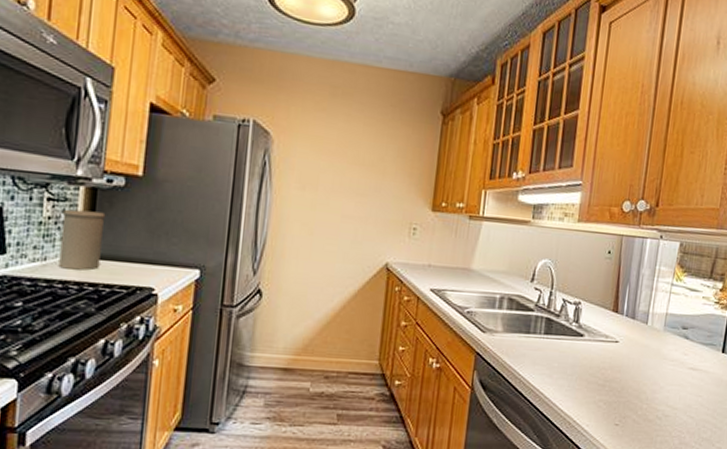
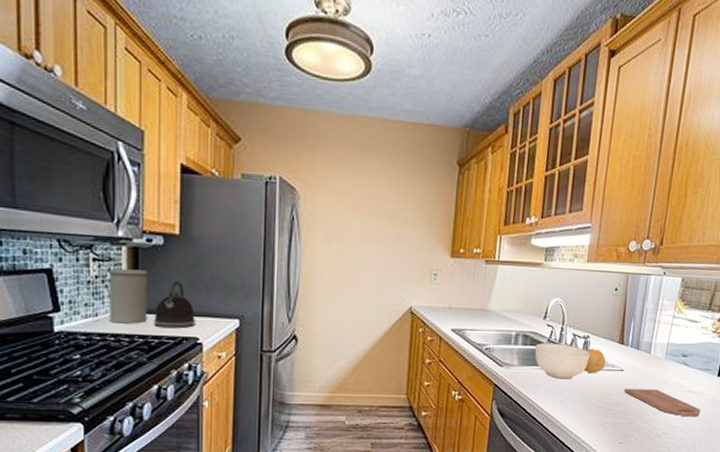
kettle: none [106,225,152,278] -> present [153,281,195,329]
bowl: none [520,307,582,350] -> present [534,342,590,379]
fruit: none [574,315,599,345] -> present [583,348,606,374]
cutting board: none [619,362,705,397] -> present [624,389,701,416]

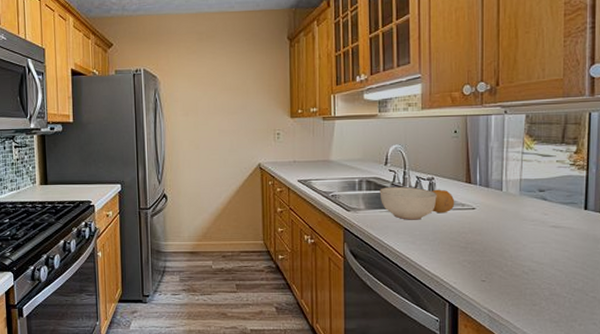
canister: present [109,268,149,324] -> none [25,151,54,194]
kettle: present [153,281,195,329] -> none [58,158,88,195]
cutting board: present [624,389,701,416] -> none [478,226,571,252]

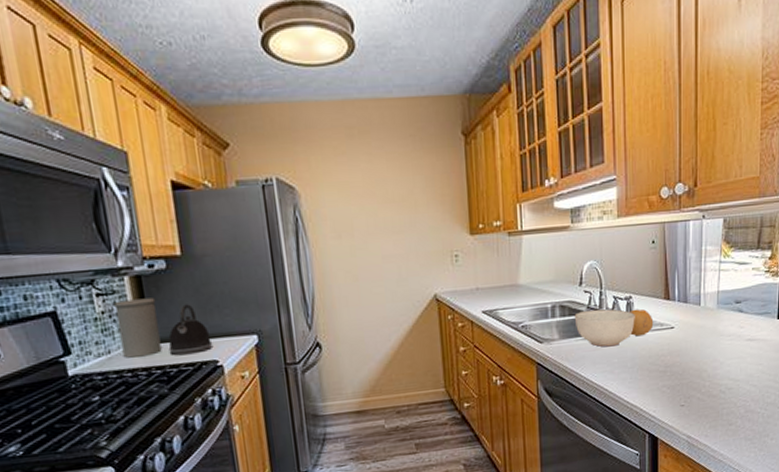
canister: none [25,151,54,194] -> present [114,298,162,358]
kettle: none [58,158,88,195] -> present [168,304,212,356]

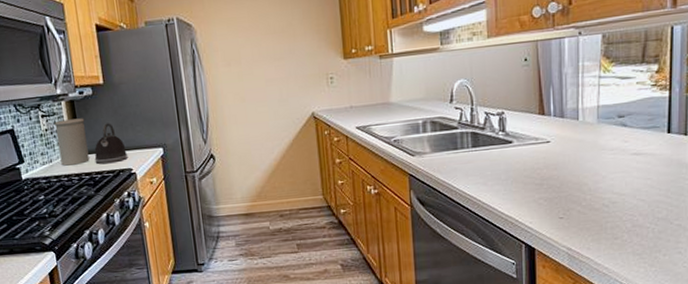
bowl: present [574,309,635,347] -> none [445,124,508,160]
fruit: present [630,309,654,337] -> none [502,124,528,150]

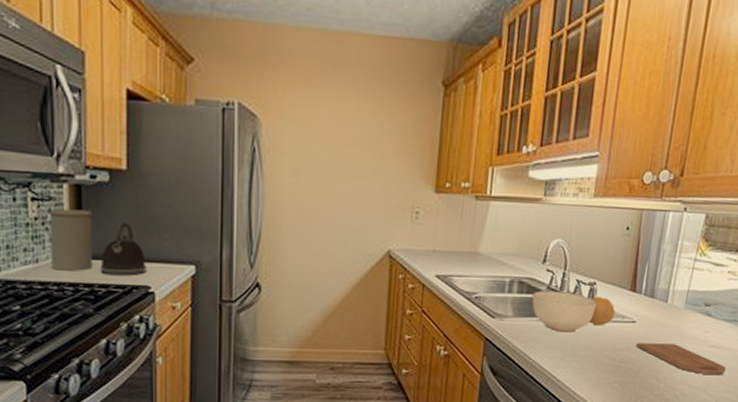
bowl: none [445,124,508,160] -> present [531,290,597,332]
fruit: none [502,124,528,150] -> present [588,296,616,326]
cutting board: none [554,157,653,182] -> present [635,343,726,374]

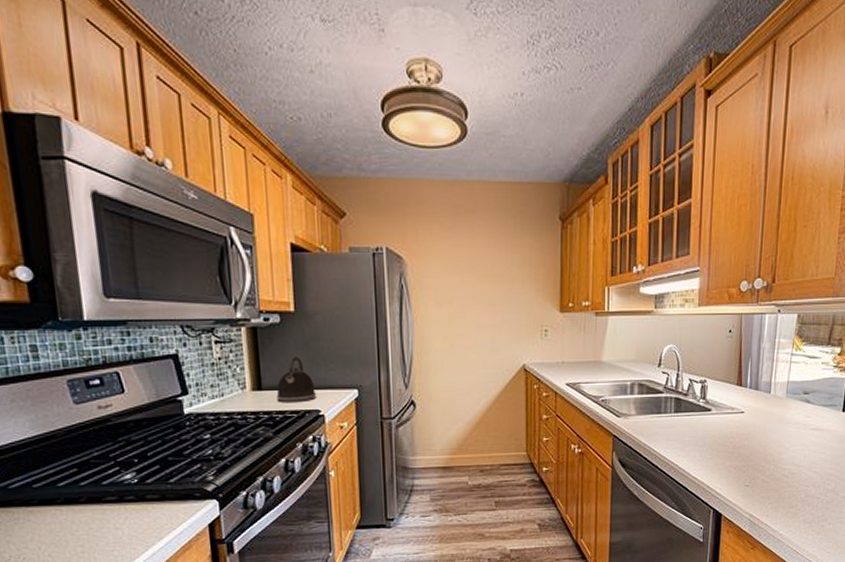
canister: present [49,208,93,271] -> none [230,348,270,402]
bowl: present [531,290,597,332] -> none [651,389,708,426]
fruit: present [588,296,616,326] -> none [702,392,726,418]
cutting board: present [635,343,726,374] -> none [746,429,828,454]

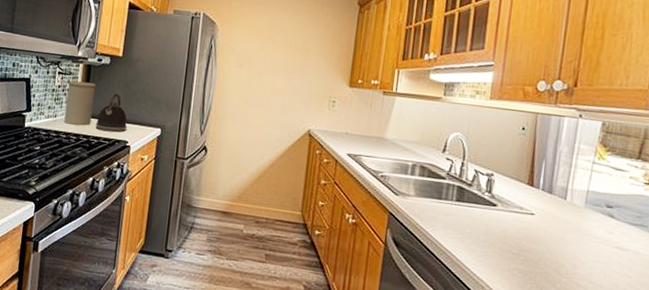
canister: none [230,348,270,402] -> present [64,80,96,126]

